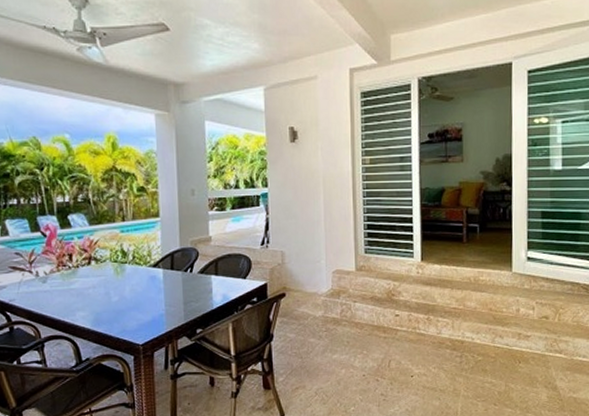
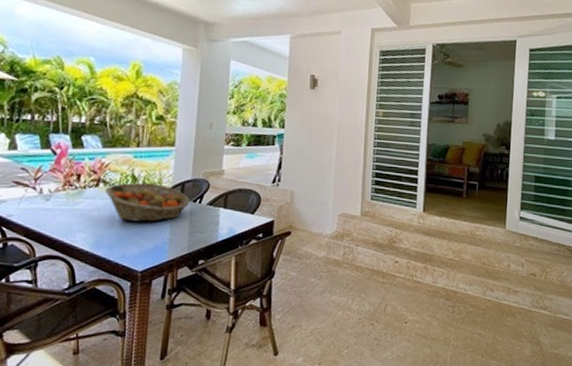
fruit basket: none [97,256,182,296] -> present [104,182,191,222]

